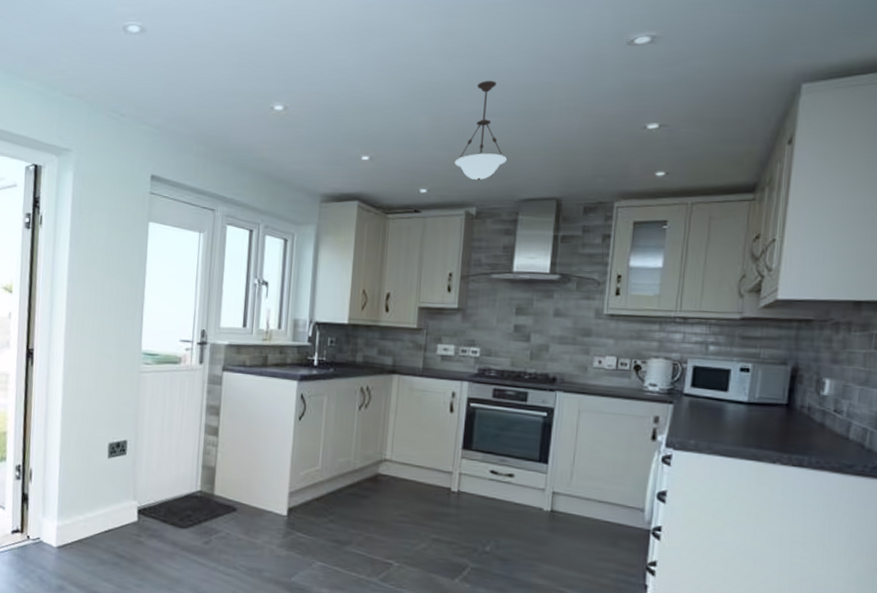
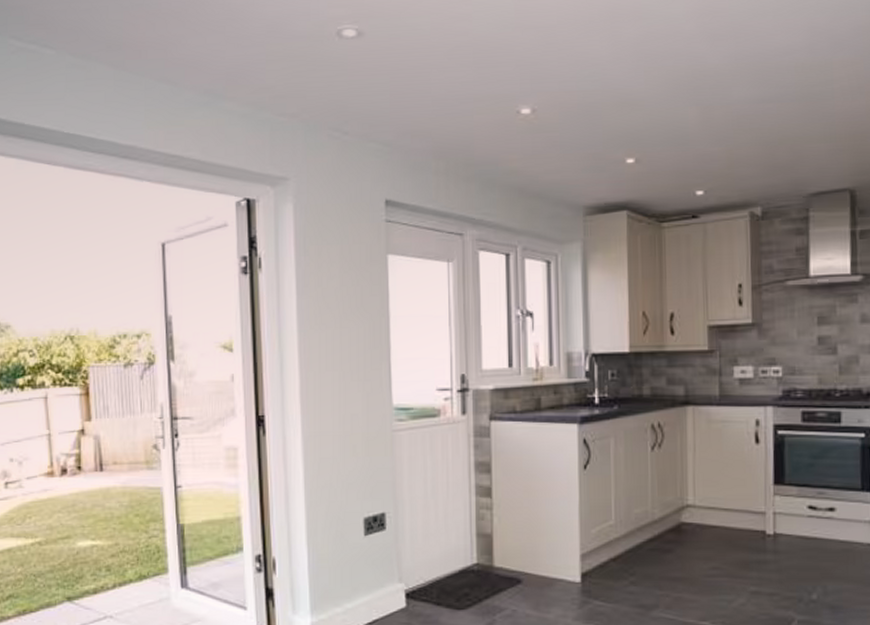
pendant light: present [454,81,507,181] -> none [731,63,789,177]

